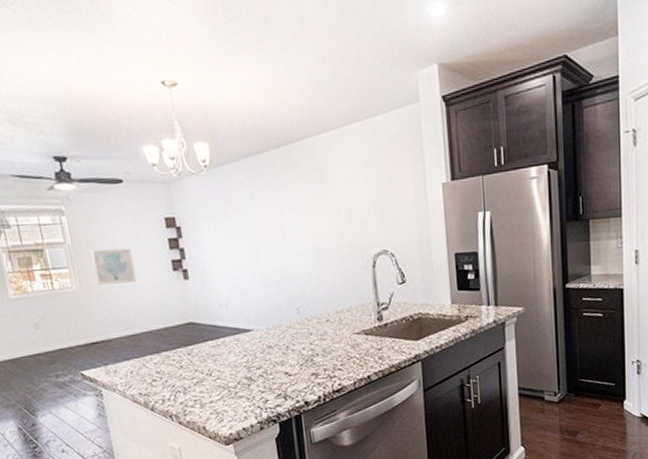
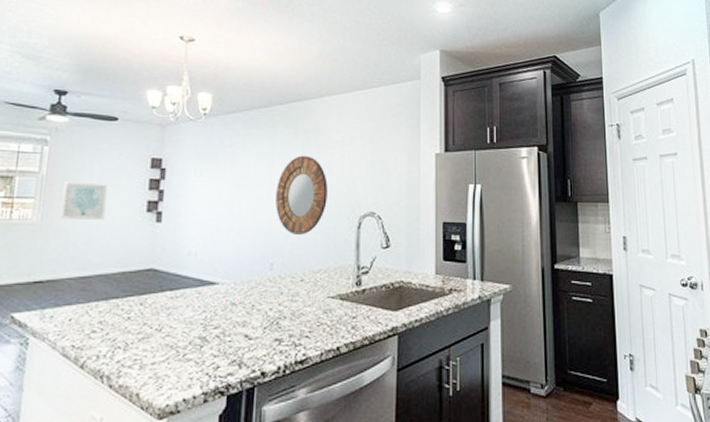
home mirror: none [289,199,340,279] -> present [275,155,328,235]

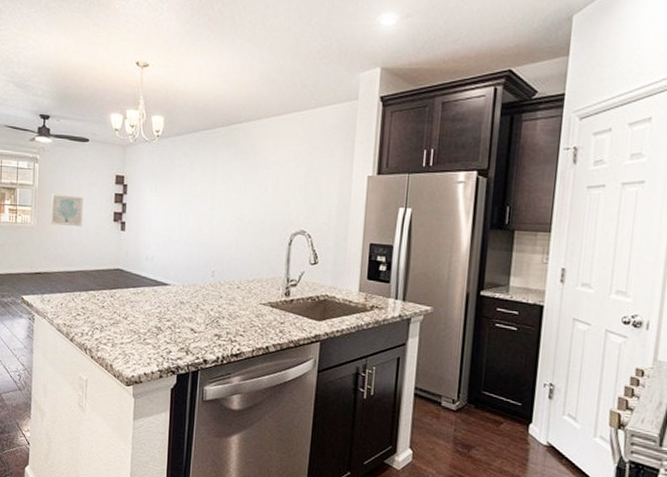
home mirror: present [275,155,328,235] -> none [217,175,263,248]

